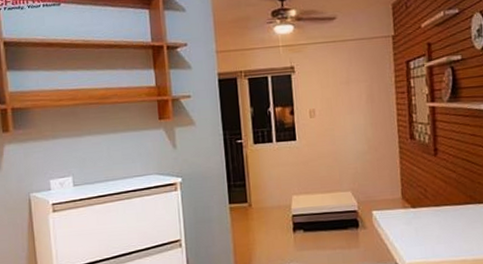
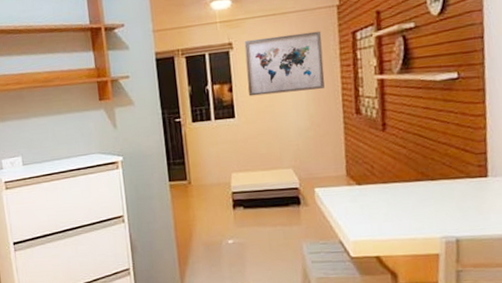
wall art: none [305,59,381,120] -> present [244,30,325,97]

